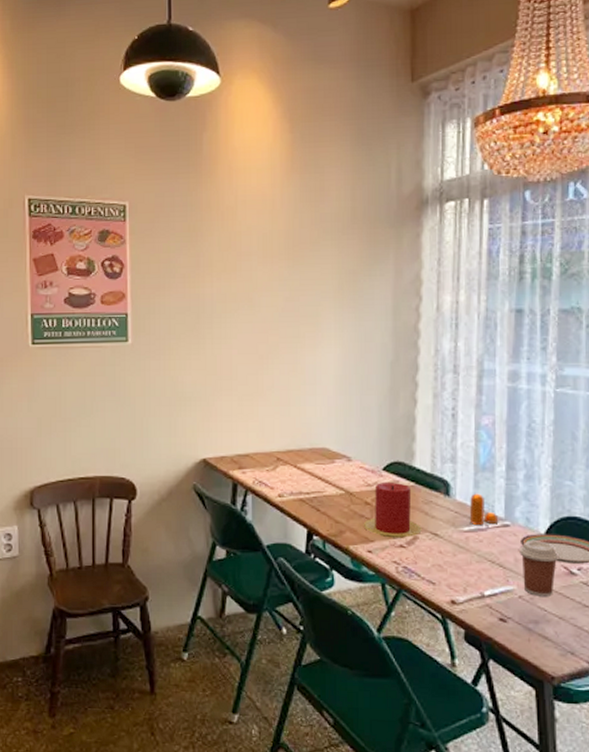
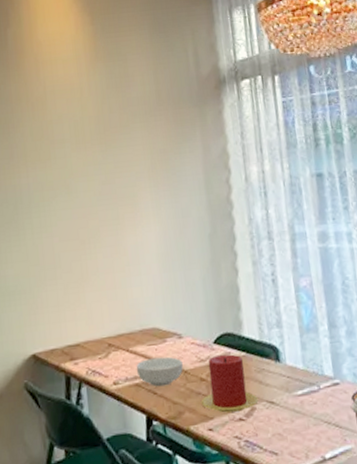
cereal bowl: none [302,477,349,505] -> present [136,356,183,387]
pepper shaker: present [469,493,499,525] -> none [299,355,329,387]

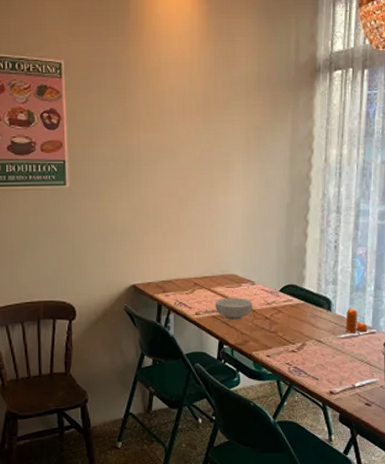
candle: present [201,354,258,413] -> none [263,301,309,345]
pepper shaker: none [299,355,329,387] -> present [345,308,368,333]

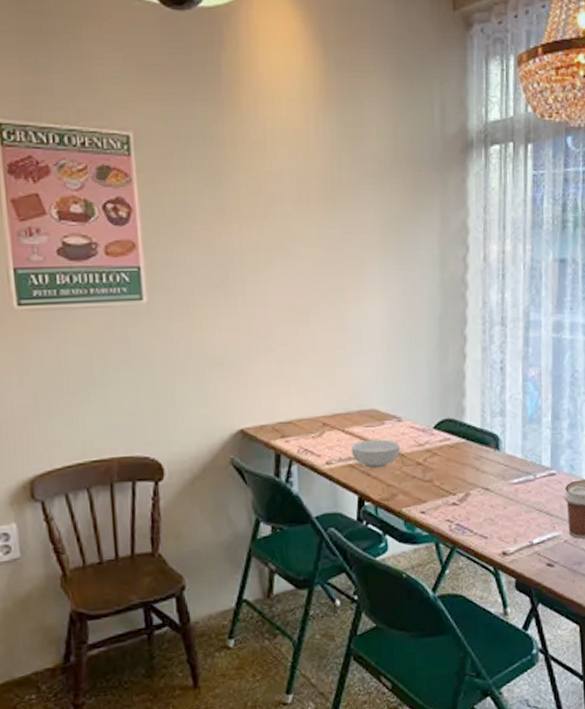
pepper shaker: present [345,308,368,333] -> none [518,445,546,476]

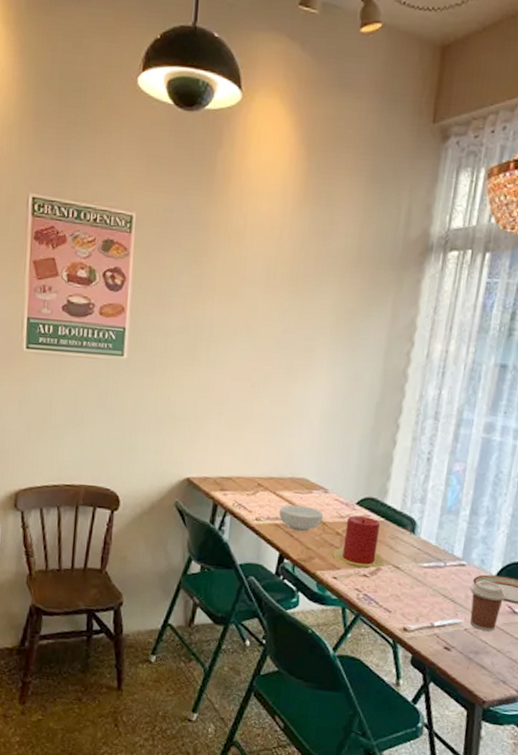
candle: none [415,440,474,497] -> present [331,515,386,568]

